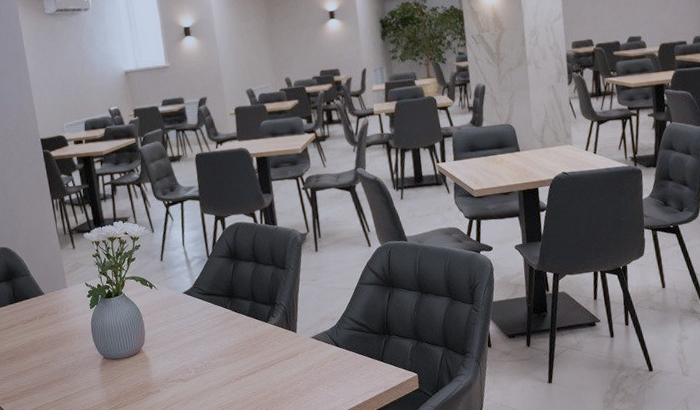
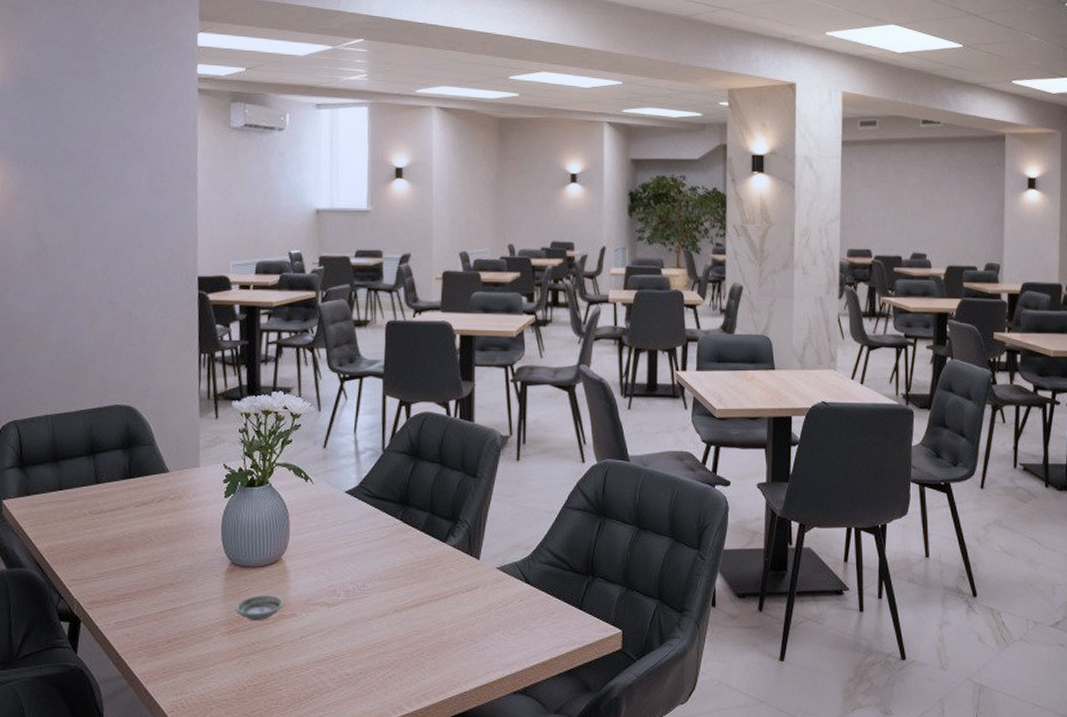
saucer: none [111,378,149,399] -> present [234,595,284,620]

